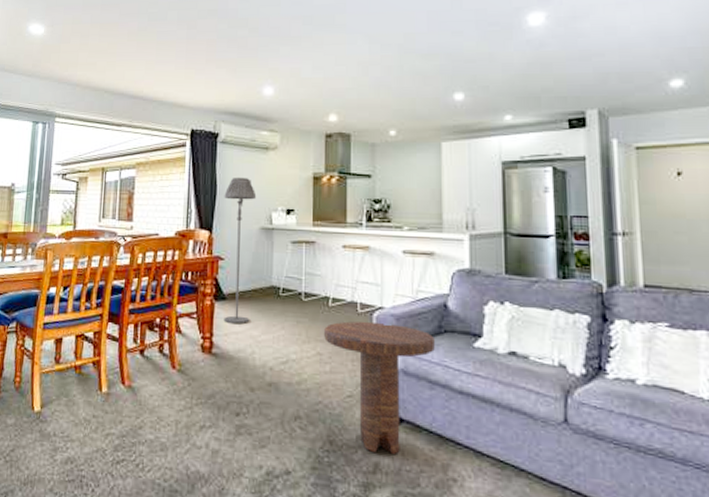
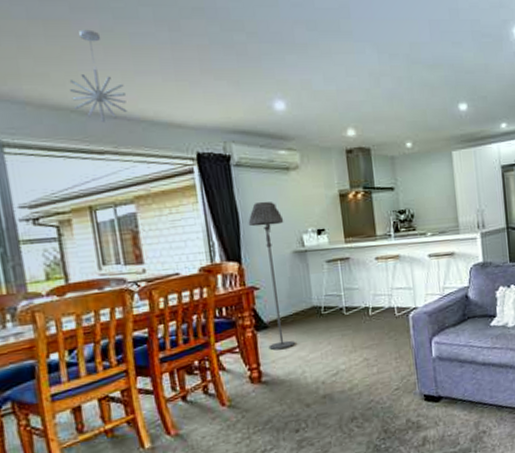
pendant light: none [107,29,146,102] -> present [69,29,128,124]
side table: present [324,321,435,454] -> none [368,319,462,429]

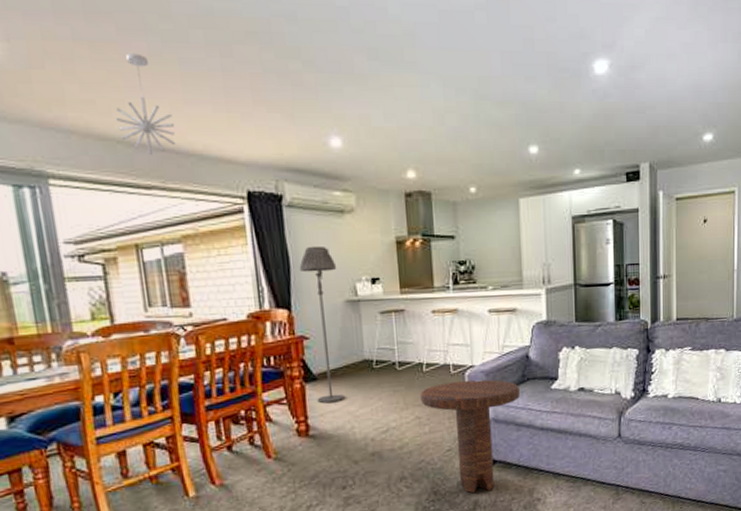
side table: none [368,319,462,429] -> present [421,379,520,493]

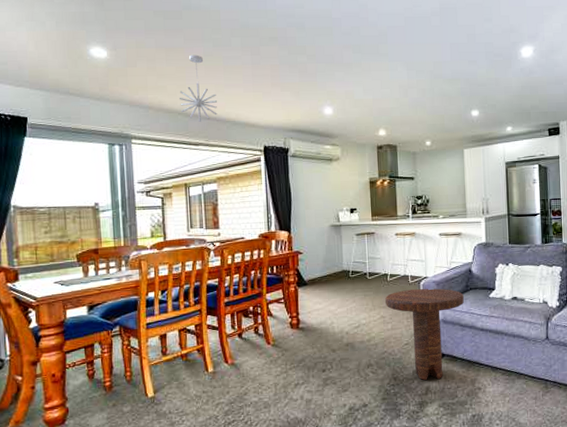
floor lamp: present [299,245,346,403] -> none [298,184,328,303]

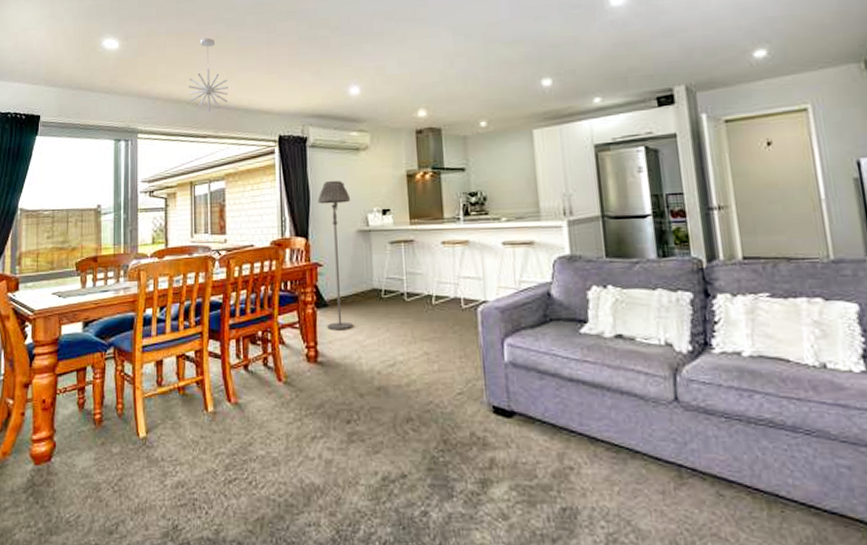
floor lamp: none [298,184,328,303] -> present [317,180,354,329]
side table: present [385,288,464,380] -> none [430,317,542,448]

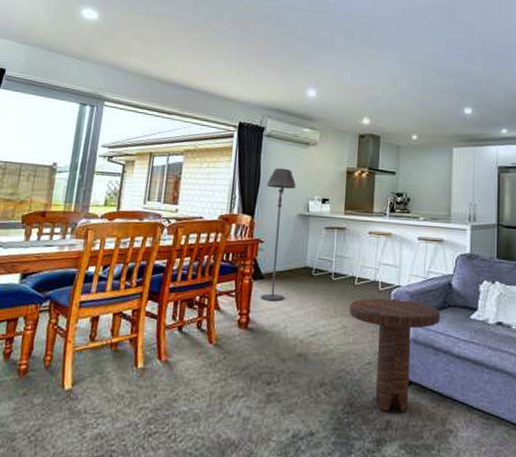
pendant light: present [189,37,228,112] -> none [159,24,199,92]
side table: none [430,317,542,448] -> present [349,298,440,412]

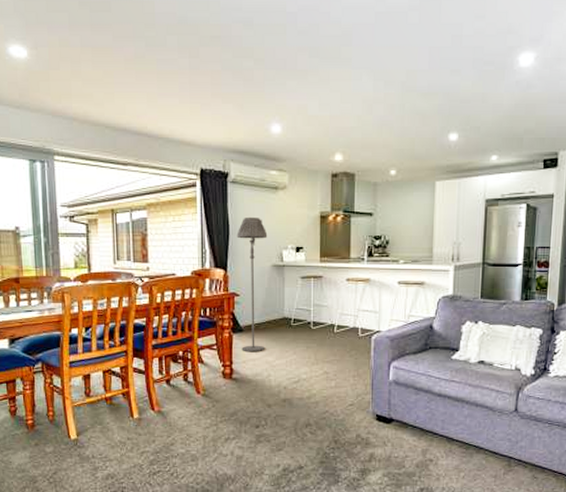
side table: present [349,298,440,412] -> none [330,344,421,446]

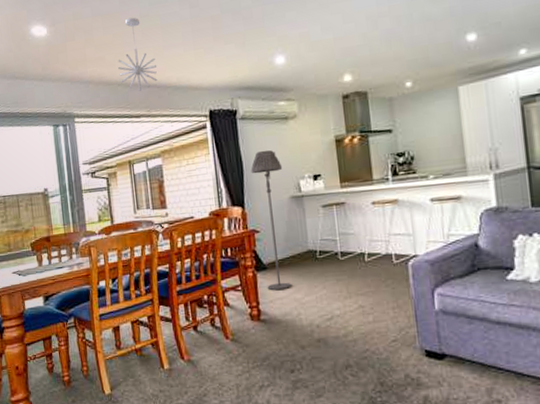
pendant light: none [107,56,149,139] -> present [118,17,158,92]

